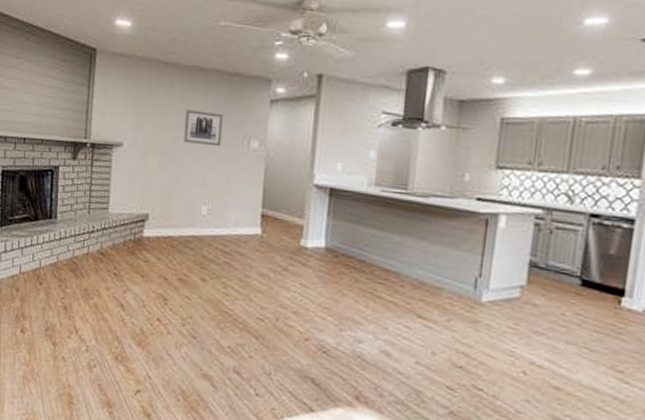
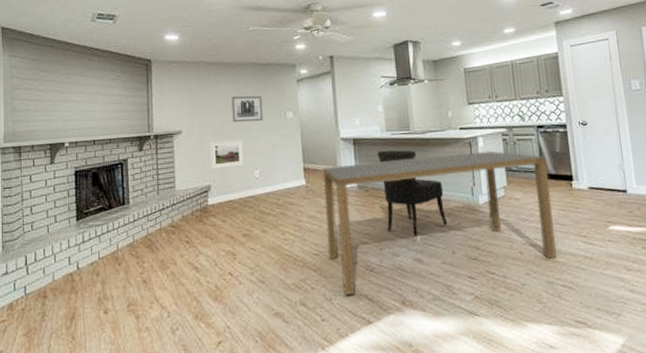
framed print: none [152,161,193,198] -> present [210,139,245,169]
dining table: none [275,217,593,390] -> present [323,151,557,296]
dining chair: none [352,209,437,324] -> present [377,150,448,236]

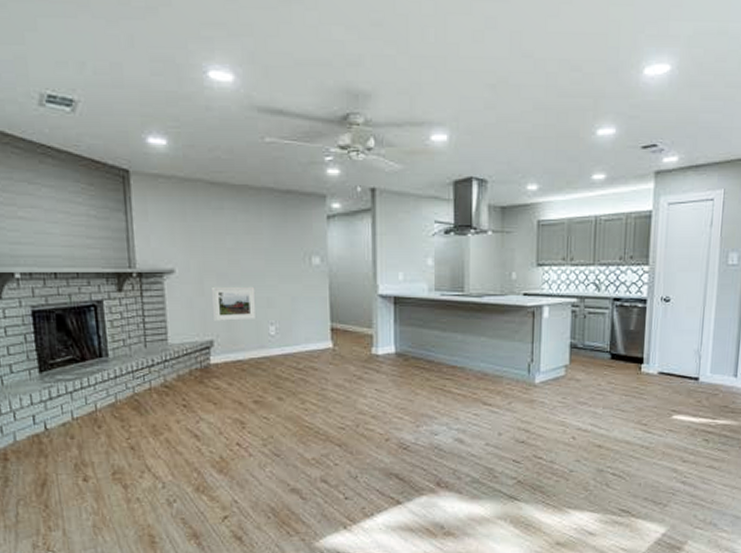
wall art: present [231,95,263,123] -> none [240,230,282,265]
dining table: present [323,151,557,296] -> none [355,323,618,474]
dining chair: present [377,150,448,236] -> none [421,314,497,414]

